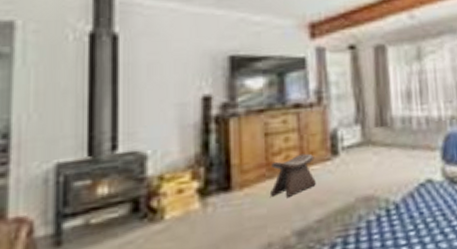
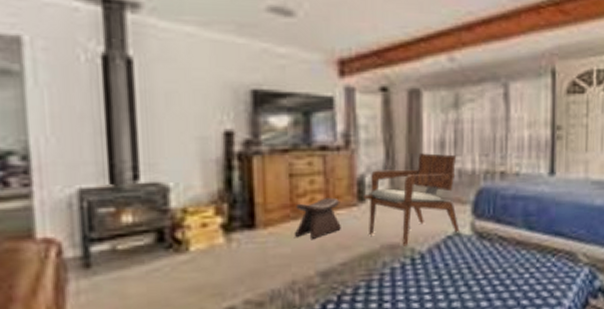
armchair: none [336,103,431,198] -> present [363,153,460,246]

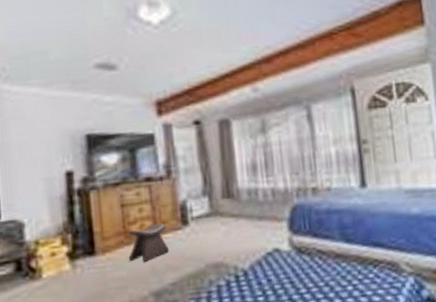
armchair: present [363,153,460,246] -> none [186,175,279,265]

